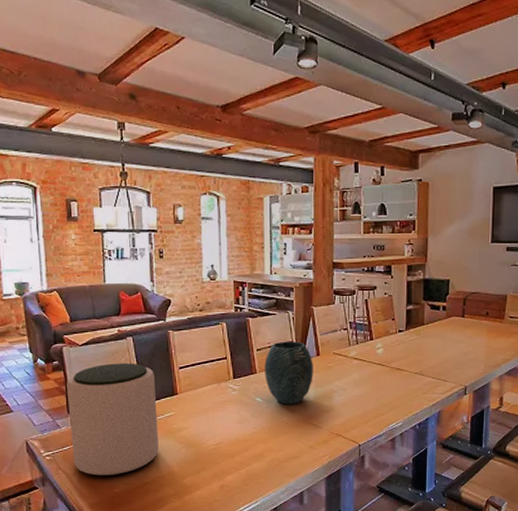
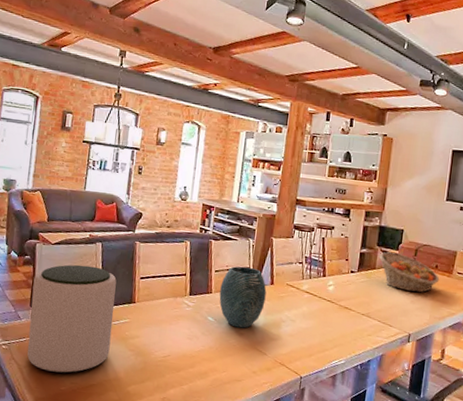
fruit basket: none [426,305,492,344] -> present [378,252,440,293]

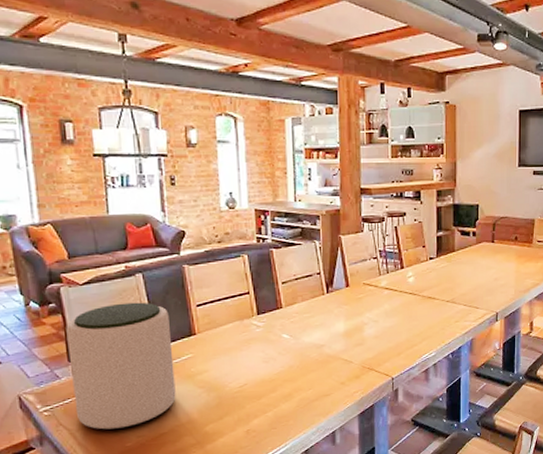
vase: present [219,266,267,328] -> none [291,272,343,340]
fruit basket: present [378,252,440,293] -> none [456,231,521,269]

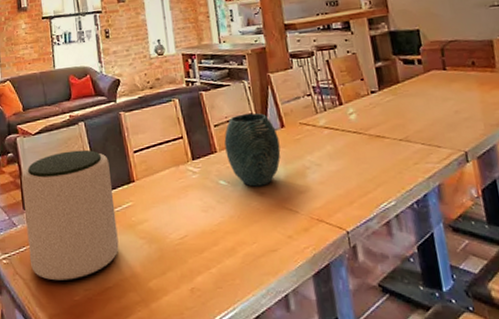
vase: none [291,272,343,340] -> present [224,112,281,187]

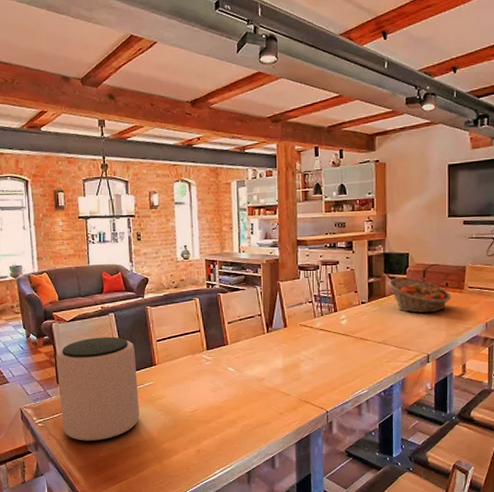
vase: present [224,112,281,187] -> none [235,314,281,374]
fruit basket: none [398,58,482,101] -> present [387,277,452,313]

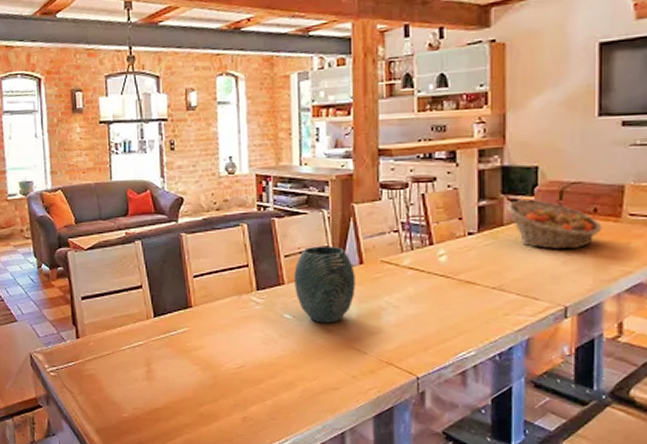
plant pot: present [56,336,140,441] -> none [71,270,171,398]
vase: none [235,314,281,374] -> present [294,245,356,323]

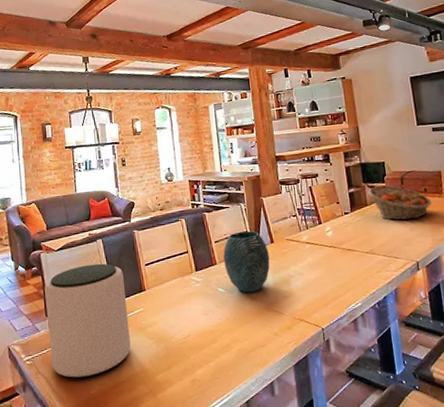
plant pot: none [71,270,171,398] -> present [44,263,131,378]

